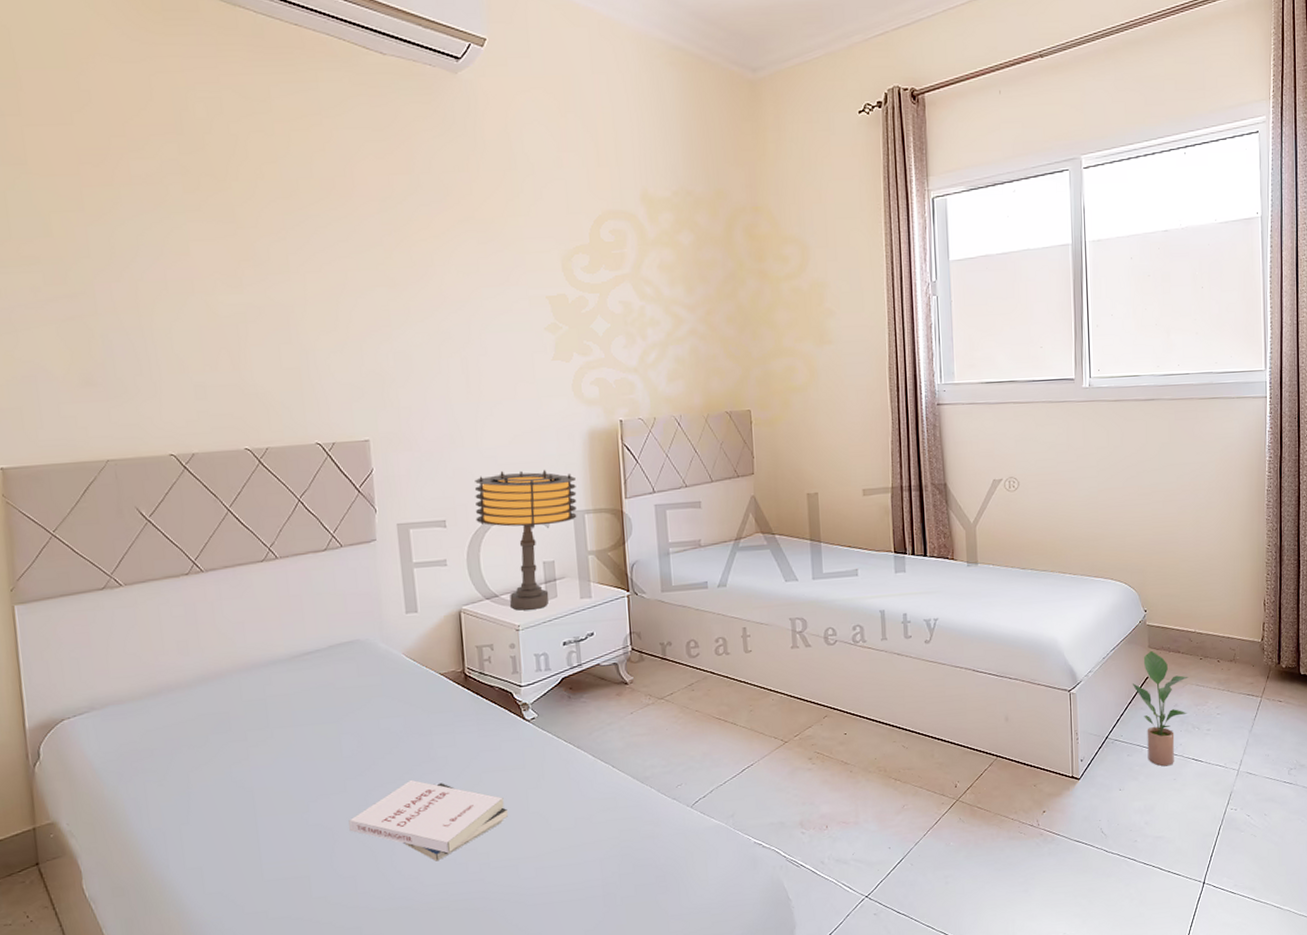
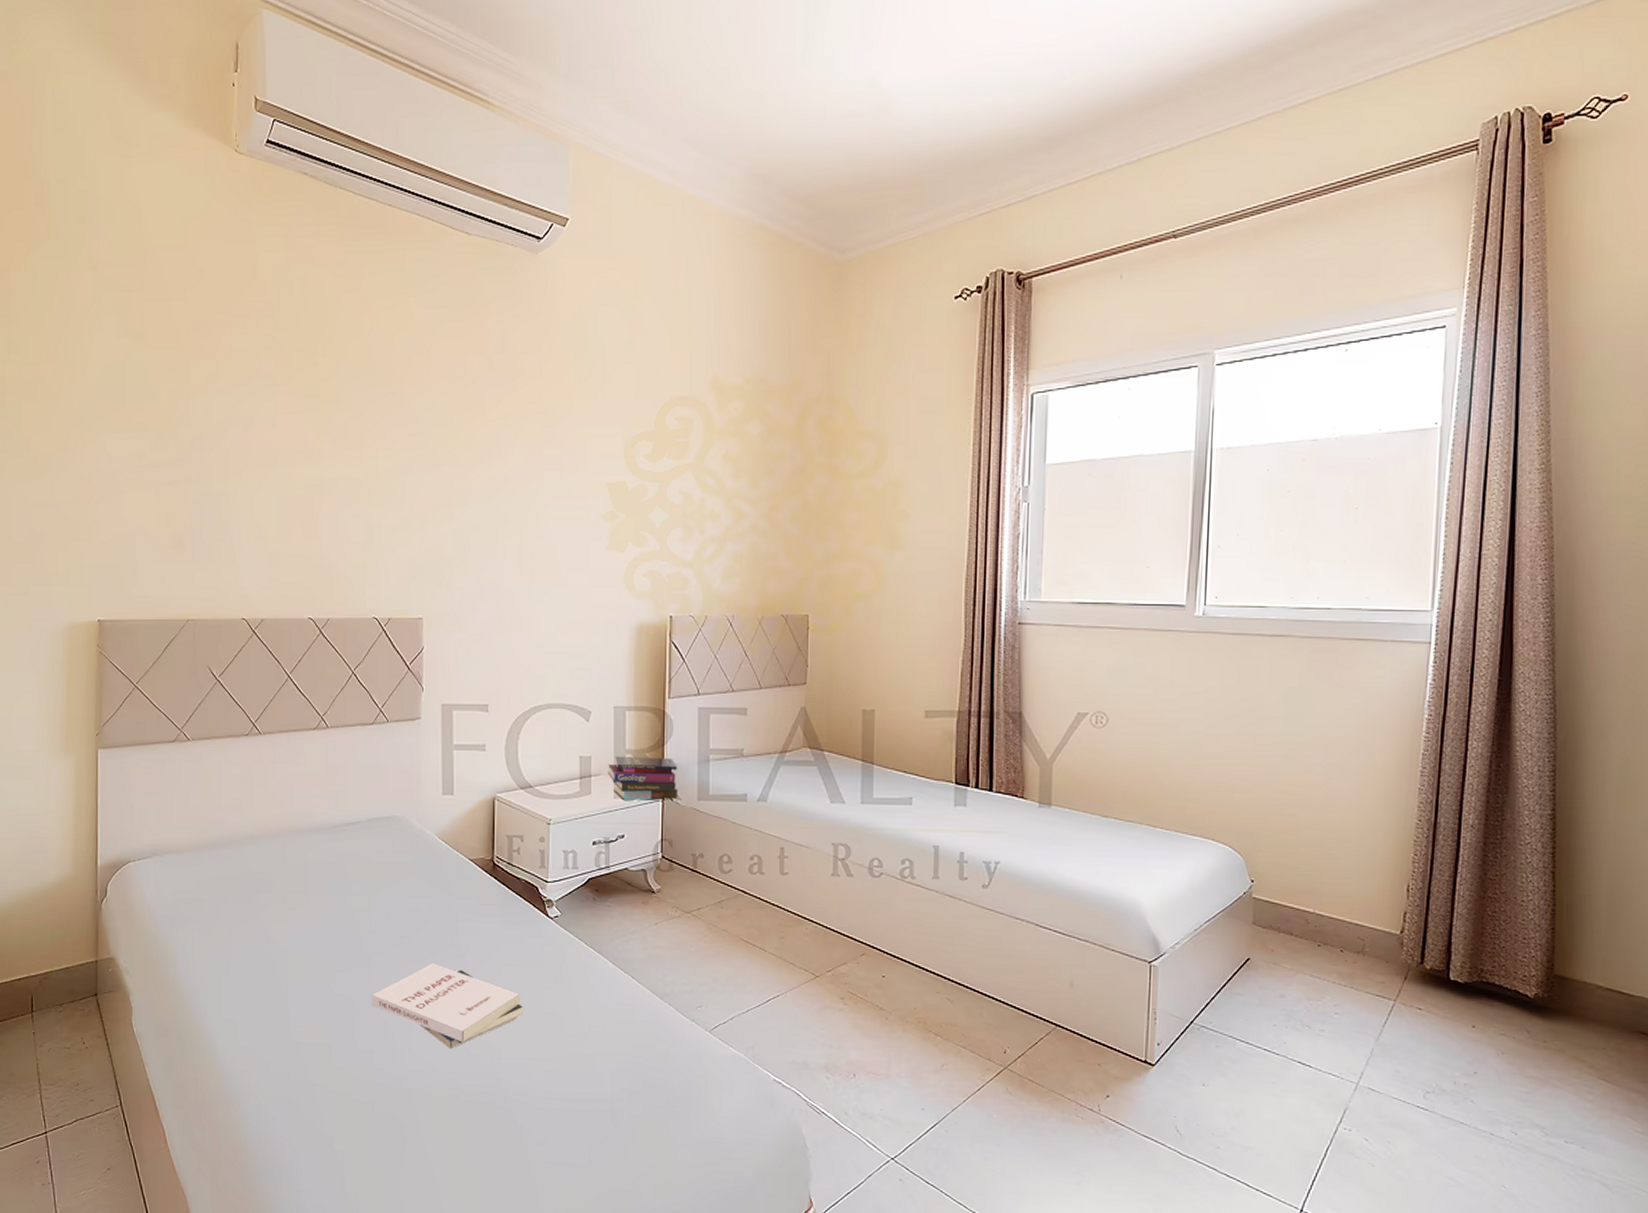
table lamp: present [474,469,577,611] -> none [517,659,619,804]
books: none [572,555,643,599] -> present [608,756,679,800]
potted plant: present [1132,650,1188,767] -> none [1228,928,1301,1066]

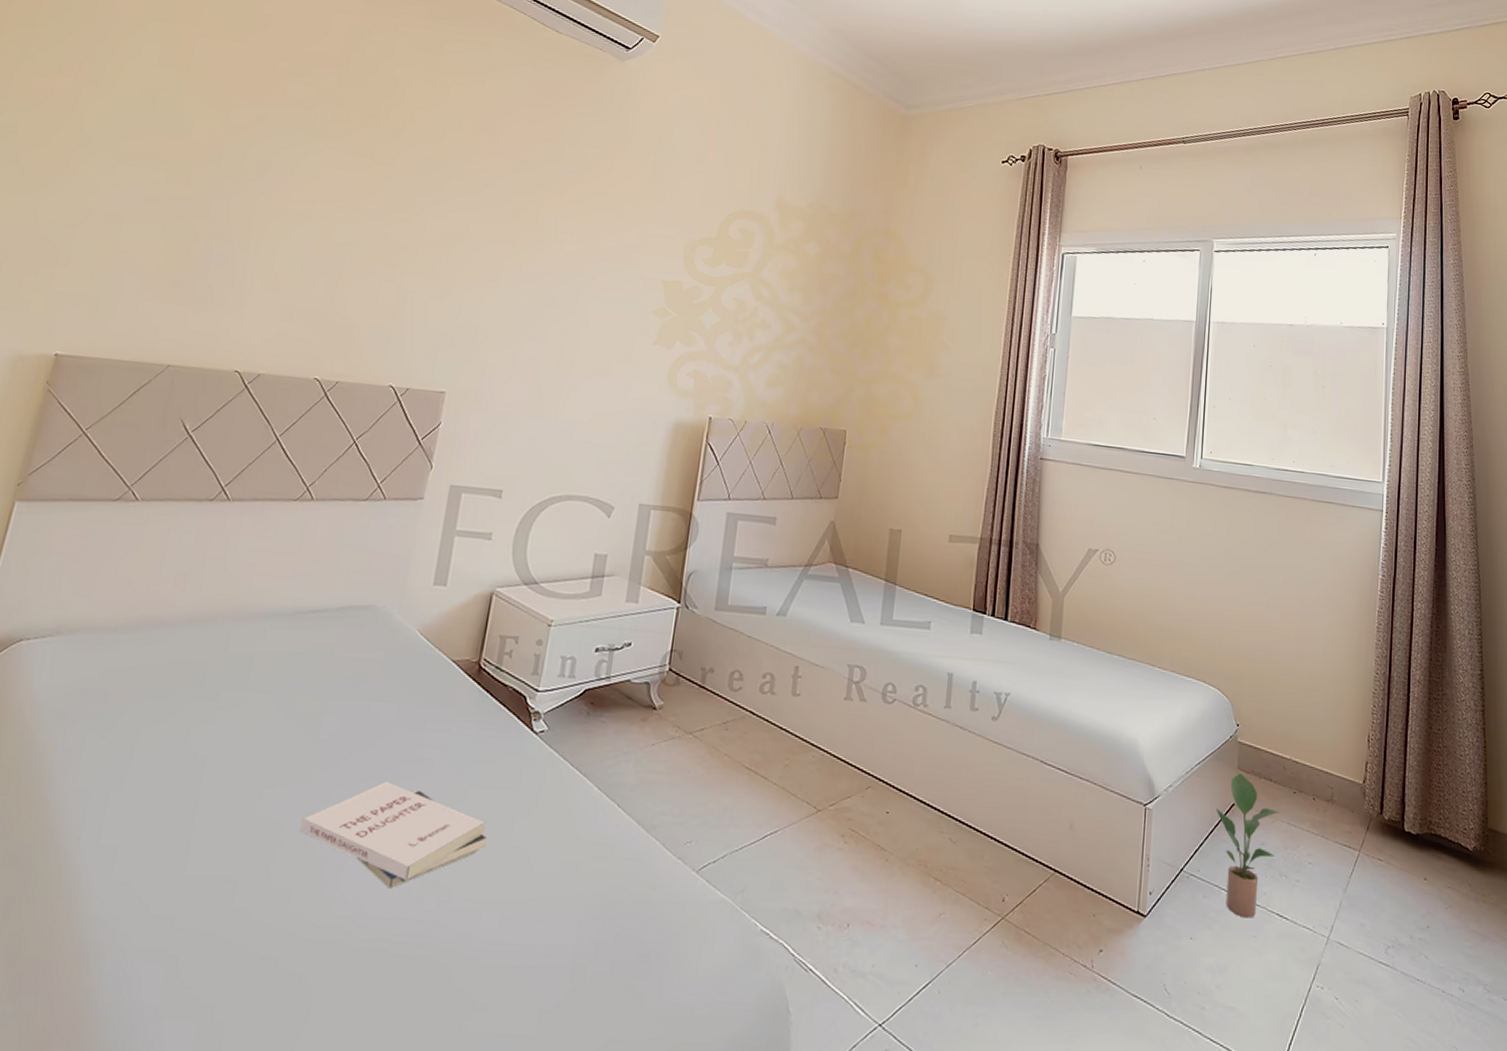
books: present [608,756,679,800] -> none [623,556,698,608]
potted plant: none [1228,928,1301,1066] -> present [1215,773,1279,918]

